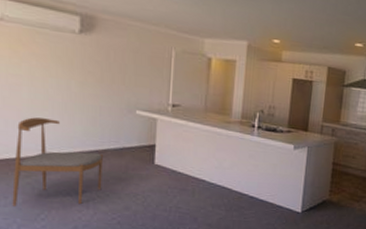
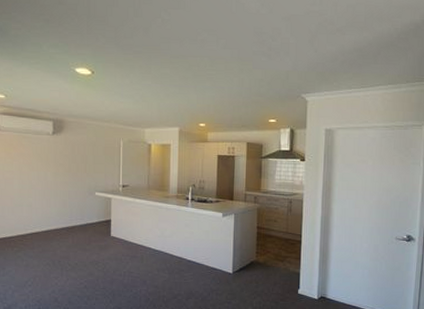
dining chair: present [12,117,103,207] -> none [8,203,72,276]

